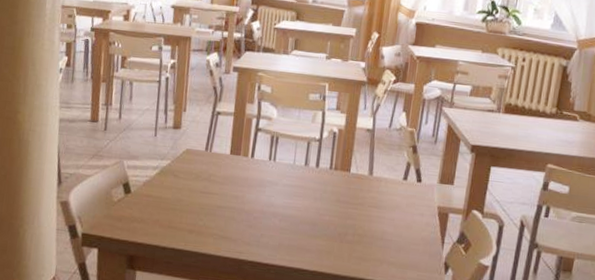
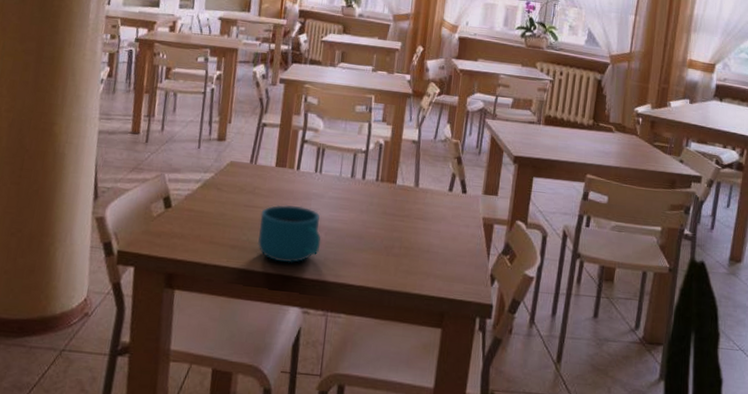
cup: none [214,191,276,248] -> present [258,204,321,264]

